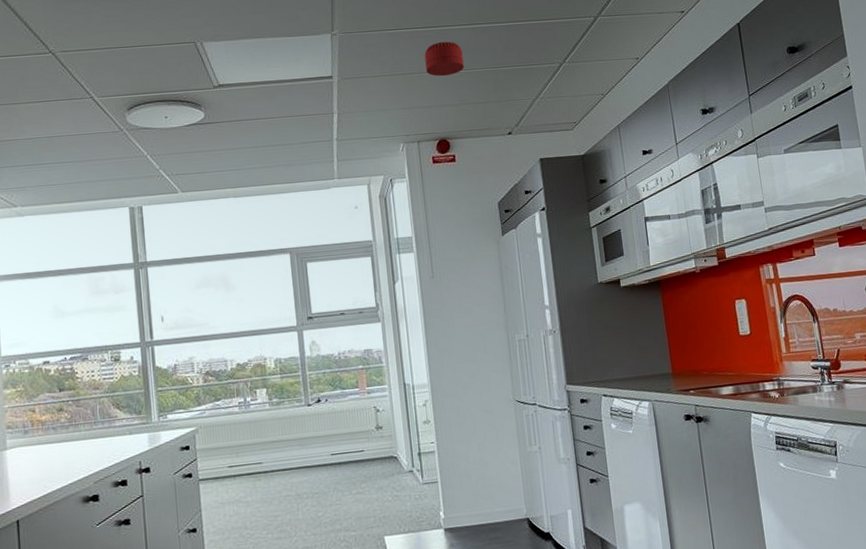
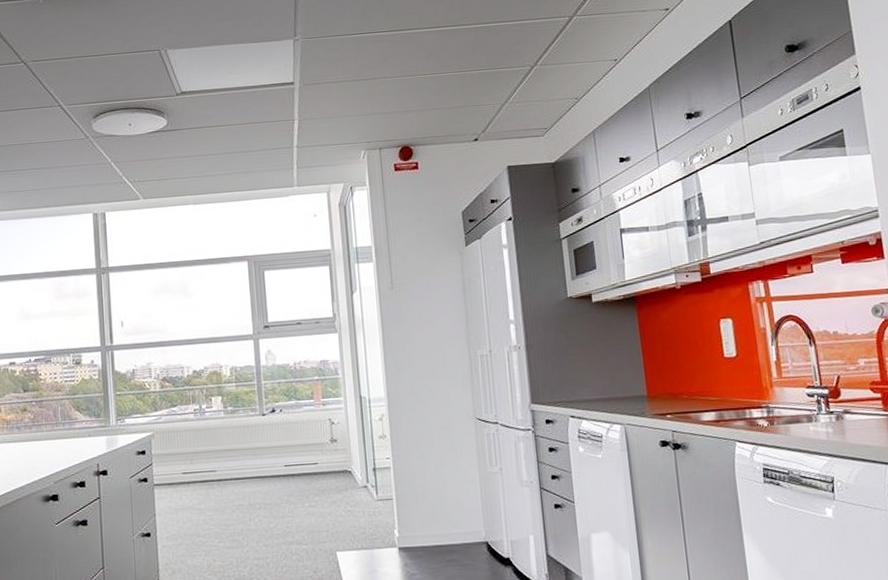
smoke detector: present [424,41,464,76] -> none [388,45,429,81]

